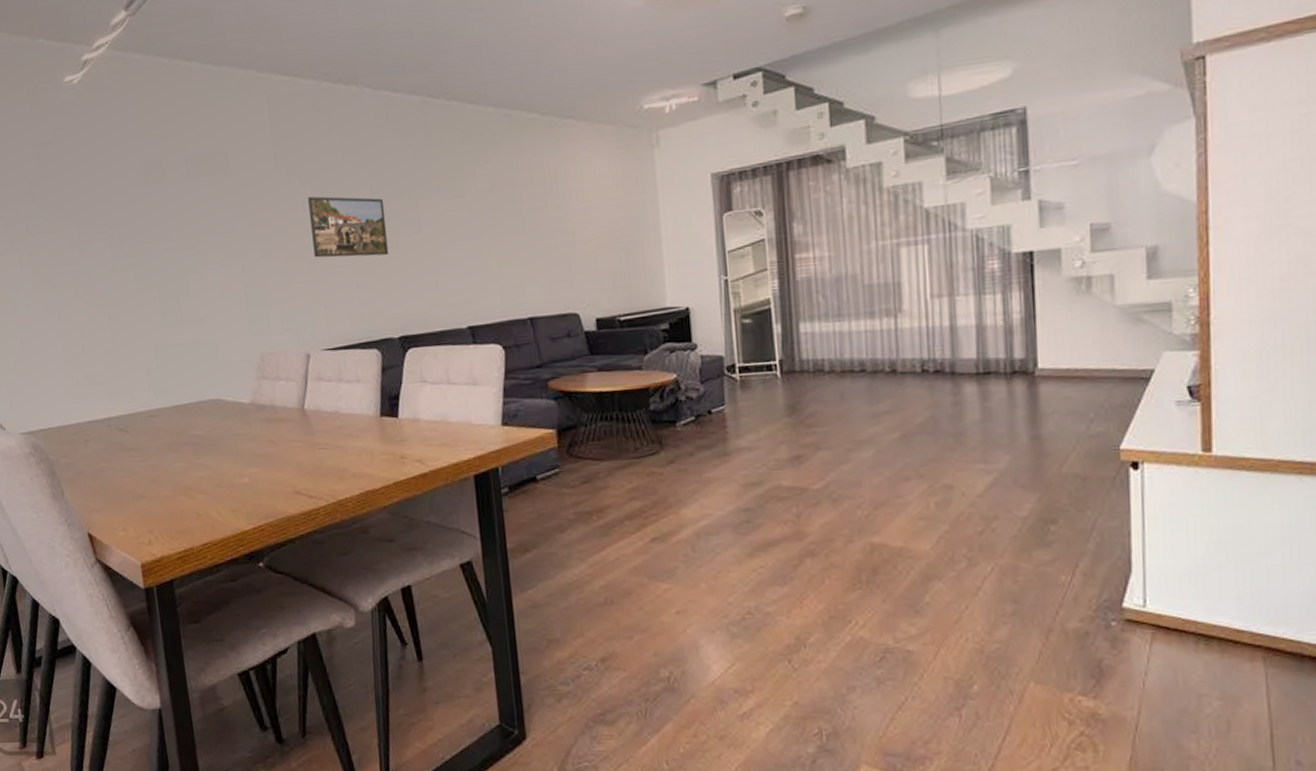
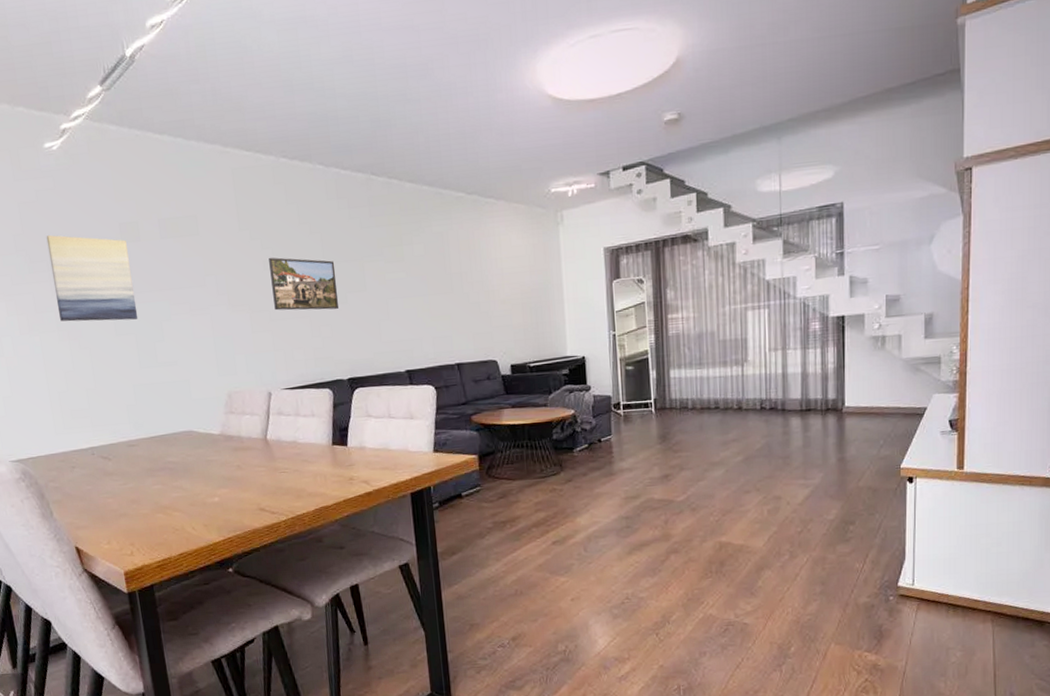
wall art: none [64,177,162,275] -> present [46,234,138,322]

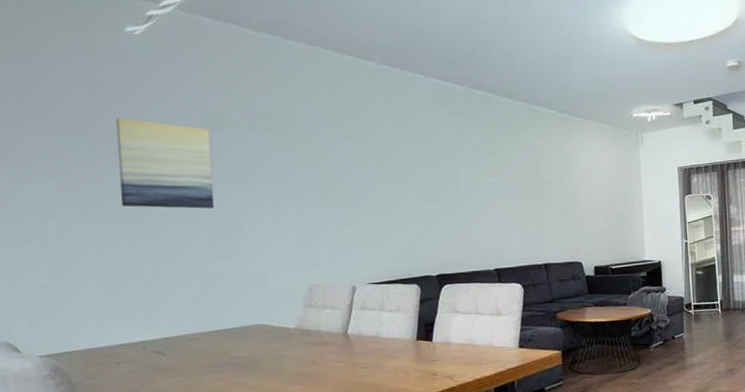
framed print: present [269,257,339,311] -> none [363,155,432,208]

